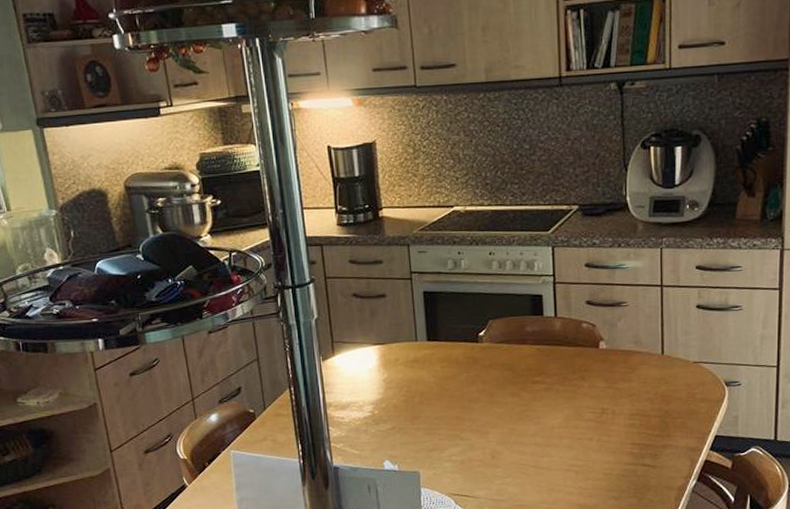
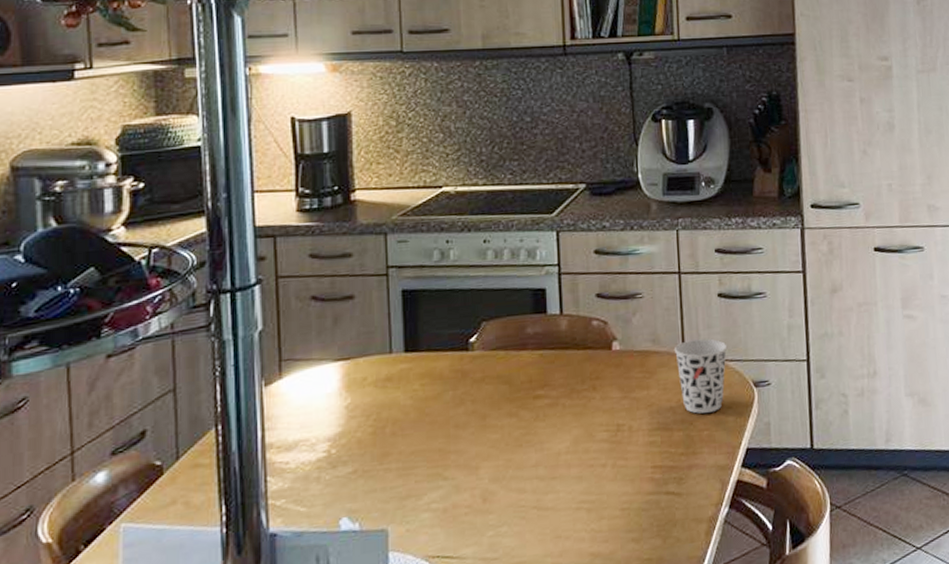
cup: none [654,343,703,405] -> present [674,338,728,414]

